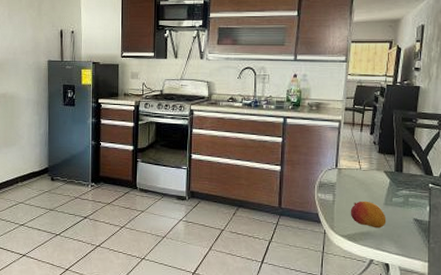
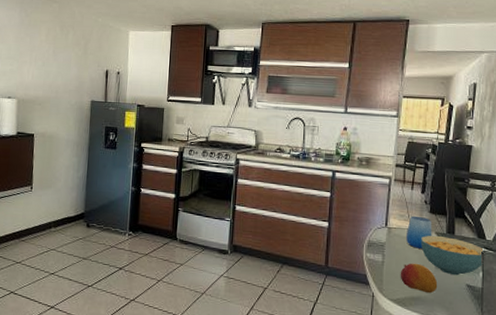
cup: none [355,156,381,187] -> present [405,215,432,249]
cereal bowl: none [369,175,432,211] -> present [420,235,485,276]

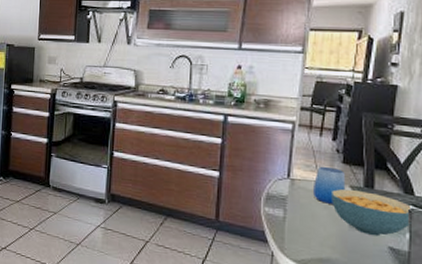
fruit: present [400,263,438,294] -> none [305,220,352,256]

